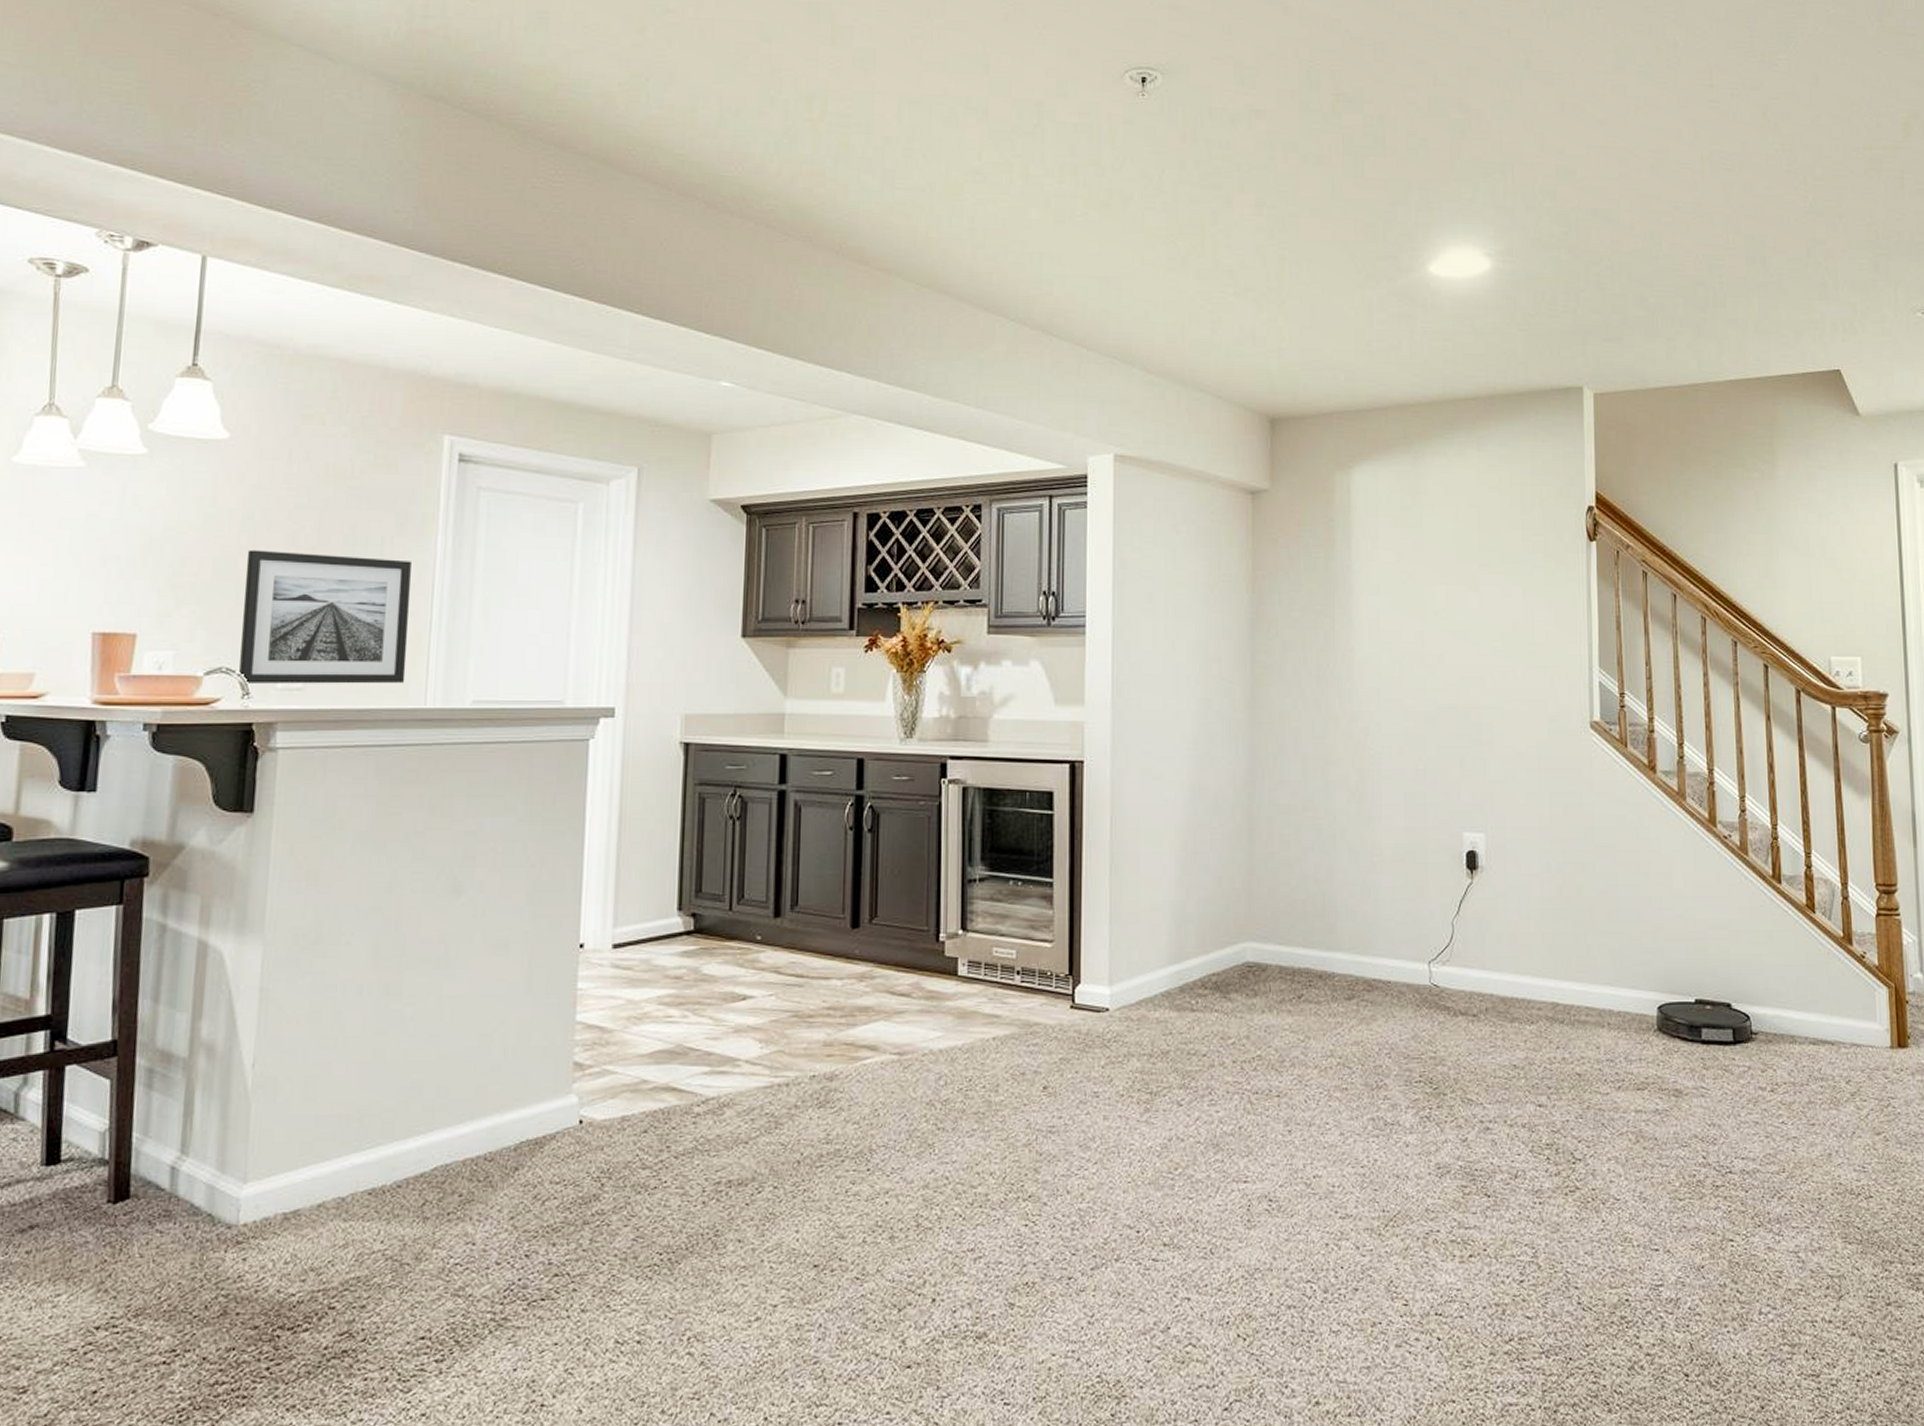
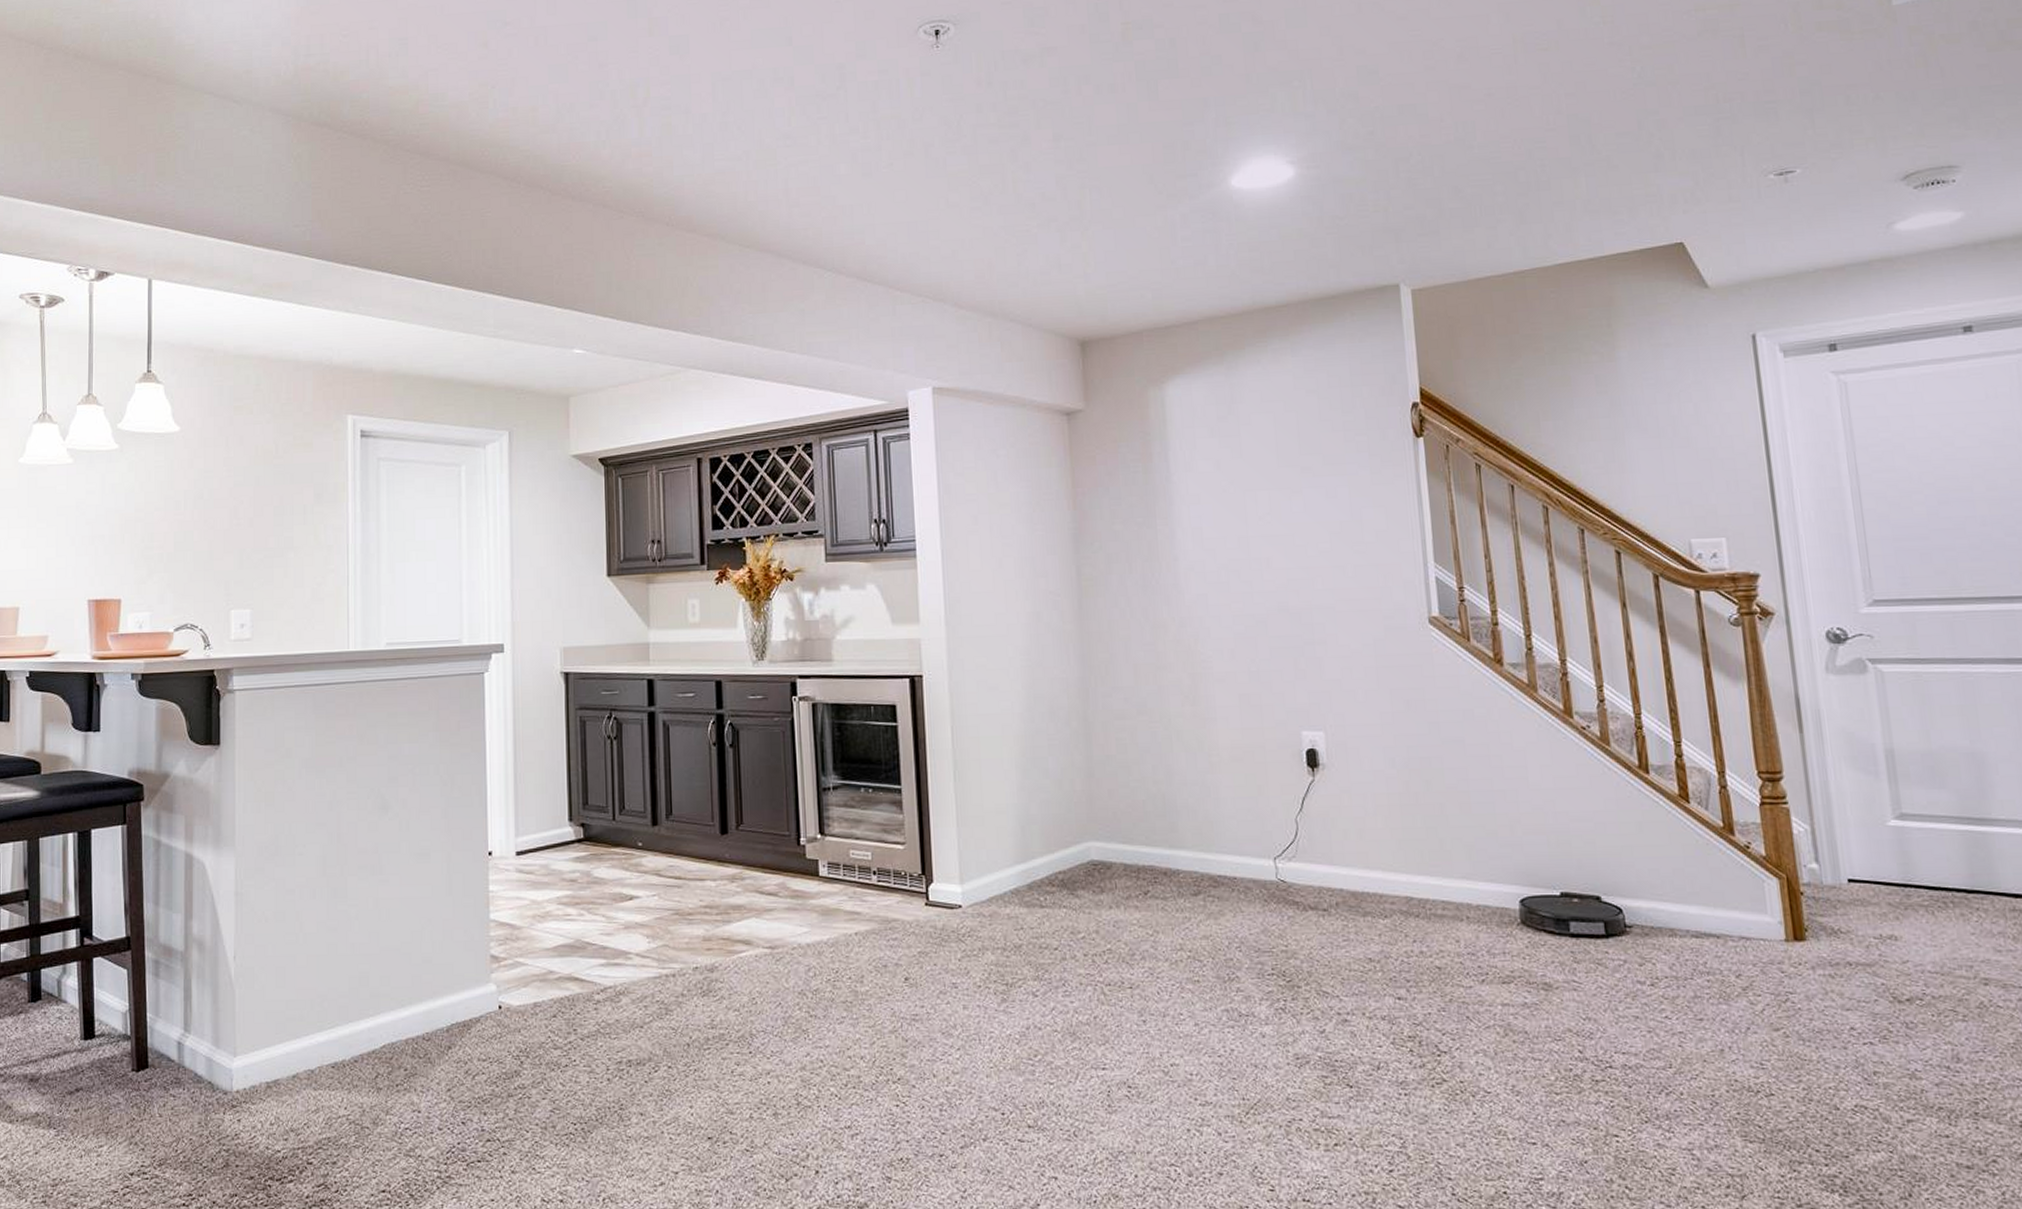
wall art: present [239,549,411,684] -> none [200,523,331,636]

